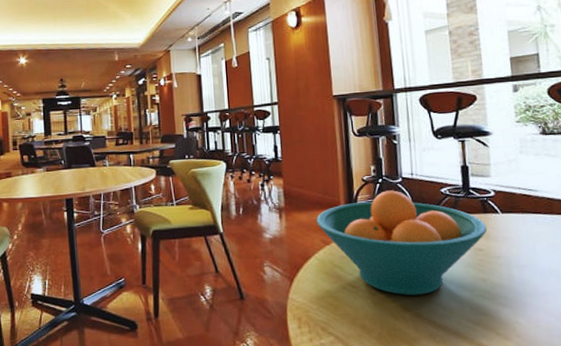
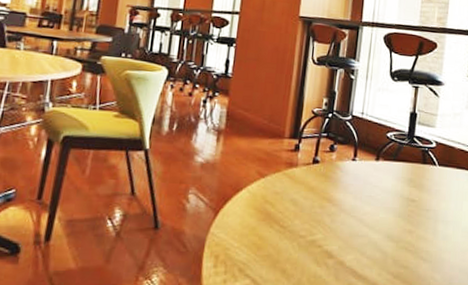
fruit bowl: present [316,190,487,296] -> none [256,127,423,242]

